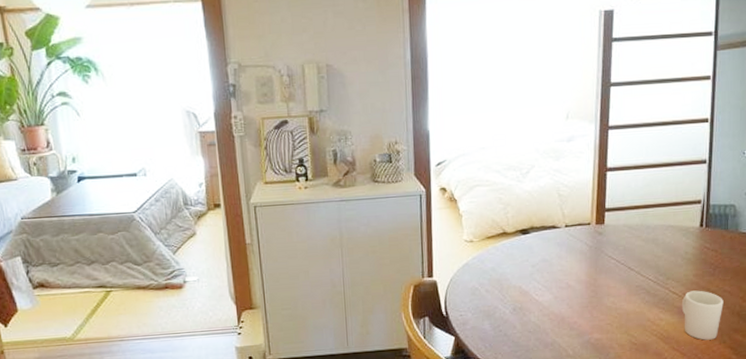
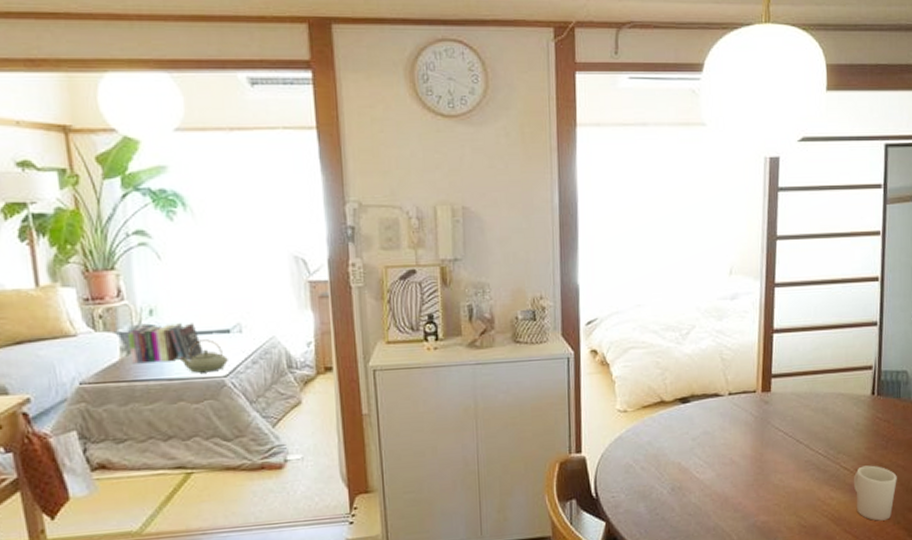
books: none [56,168,117,203] -> present [127,323,204,364]
teapot: none [97,182,136,210] -> present [179,339,228,373]

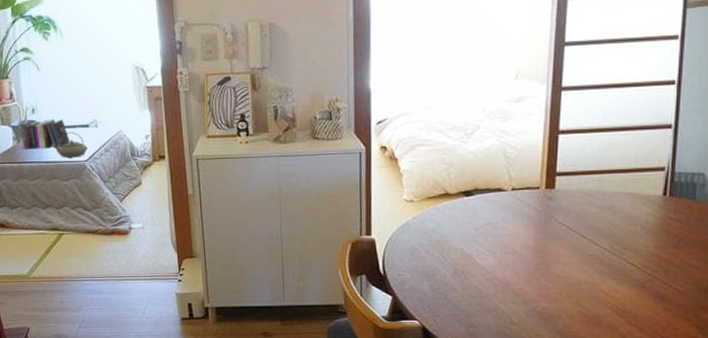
mug: present [853,465,897,521] -> none [640,263,689,317]

